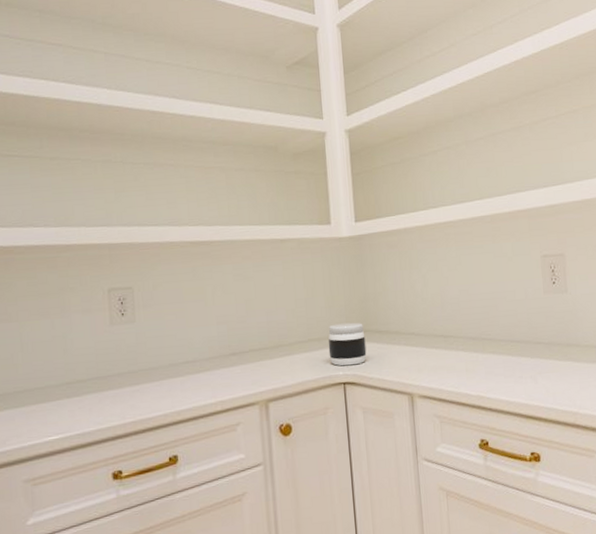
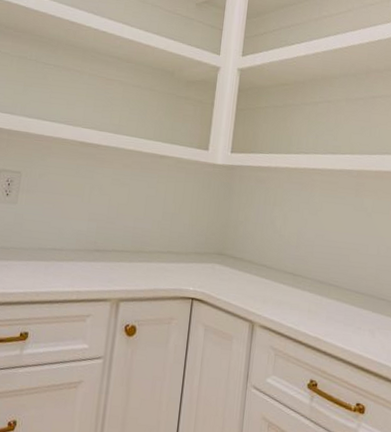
jar: present [328,322,367,366] -> none [183,242,220,284]

